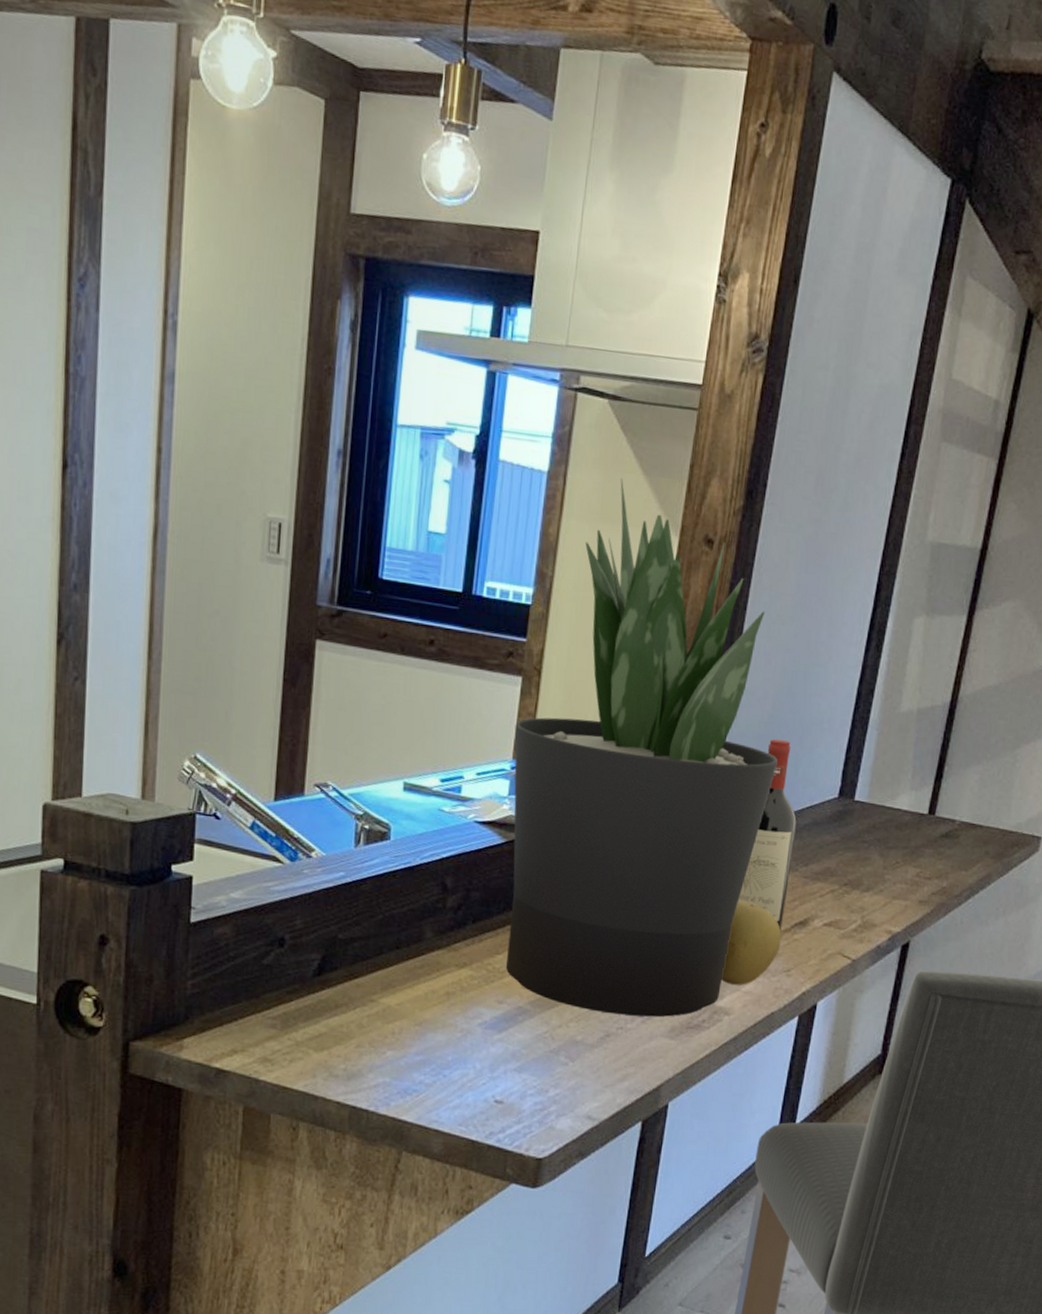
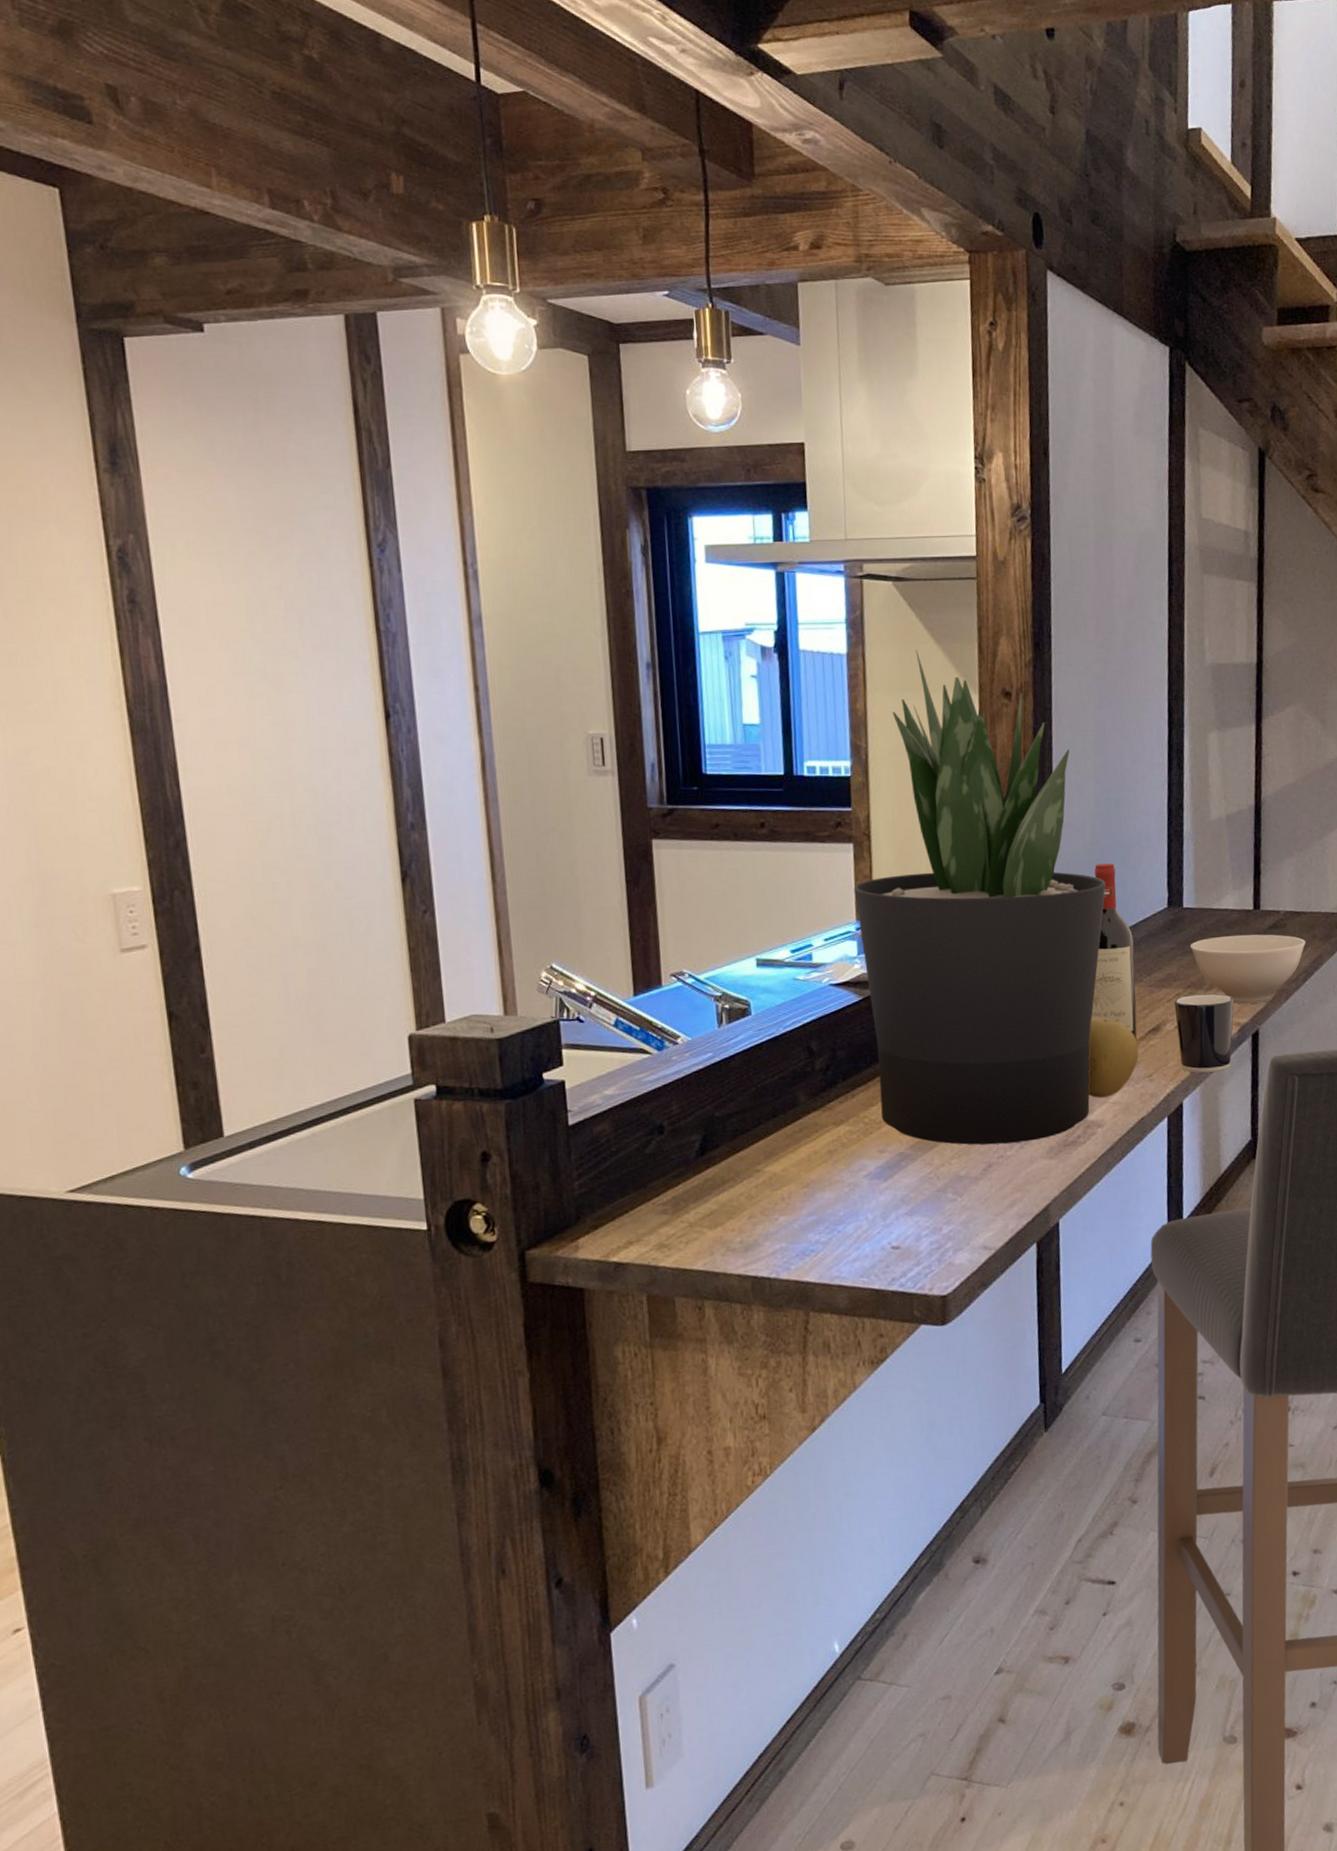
mug: none [822,893,890,979] -> present [1174,993,1234,1074]
bowl: none [854,836,977,914] -> present [1190,934,1306,1004]

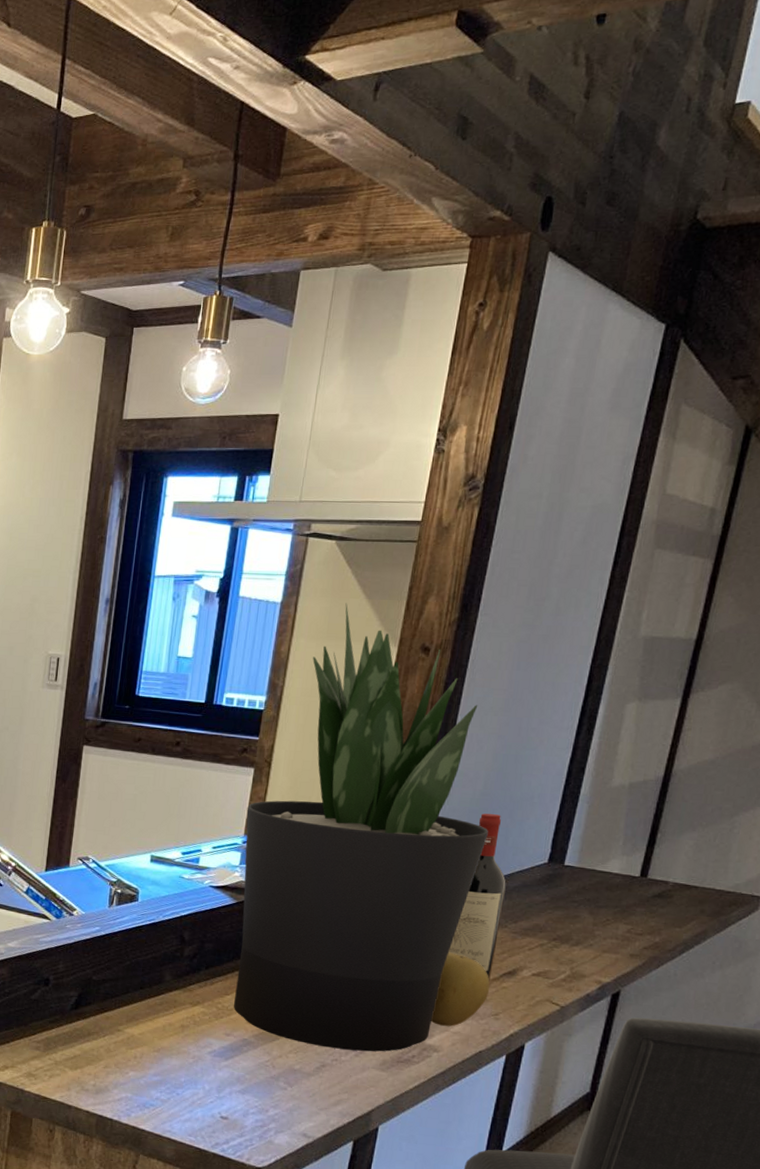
mug: present [1174,993,1234,1074] -> none [530,947,600,1024]
bowl: present [1190,934,1306,1004] -> none [563,897,691,967]

